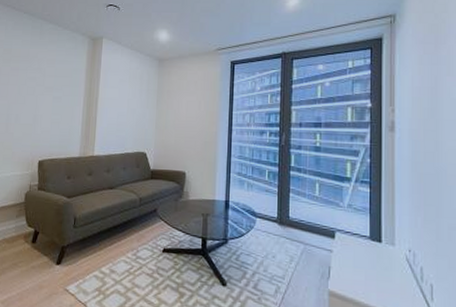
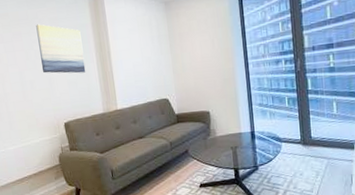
wall art: none [30,63,74,115] -> present [36,24,86,74]

